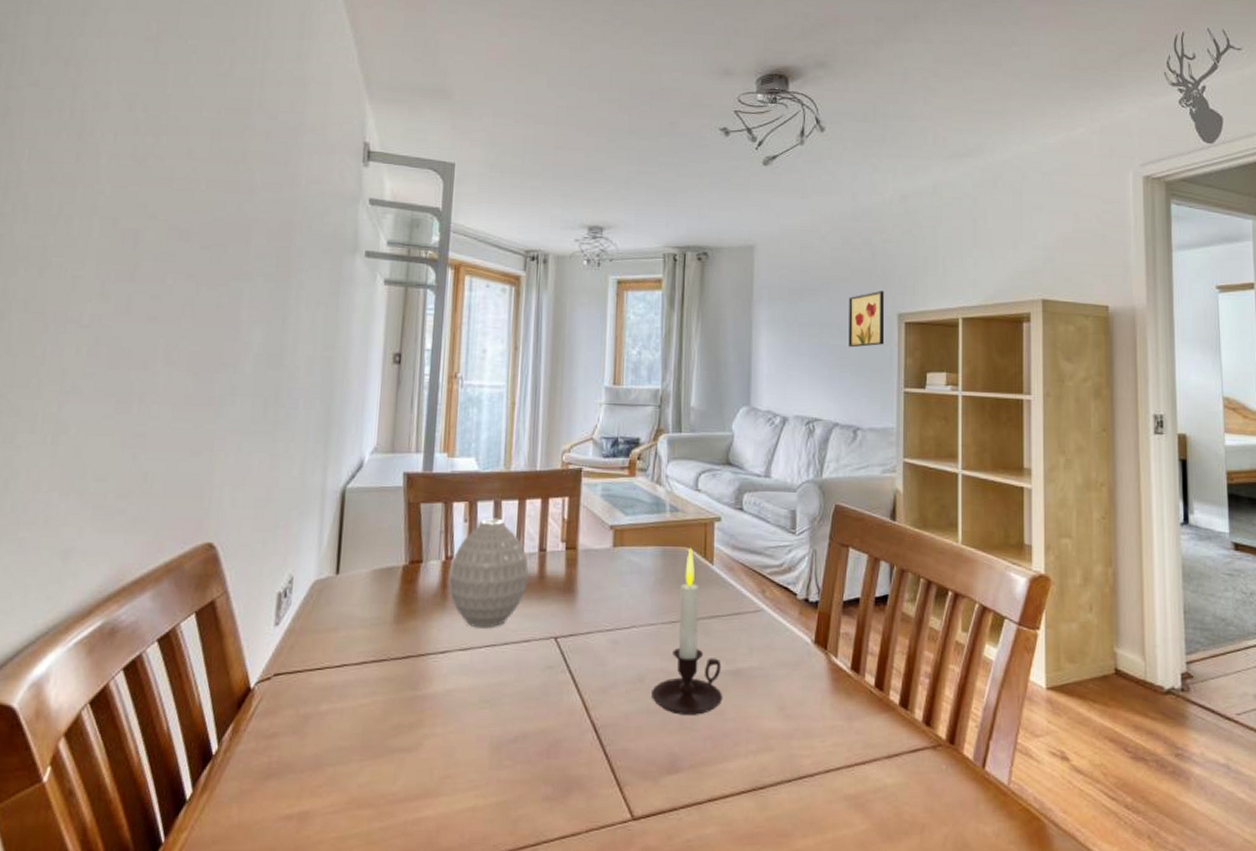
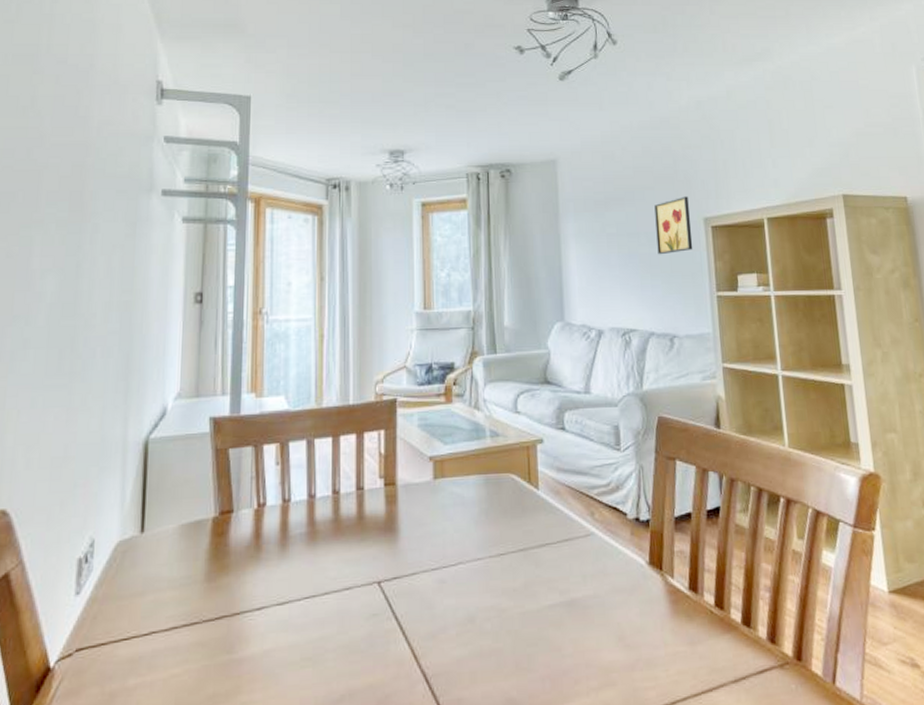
vase: present [449,518,529,628] -> none [263,458,346,579]
candle: present [651,547,723,715] -> none [484,473,559,655]

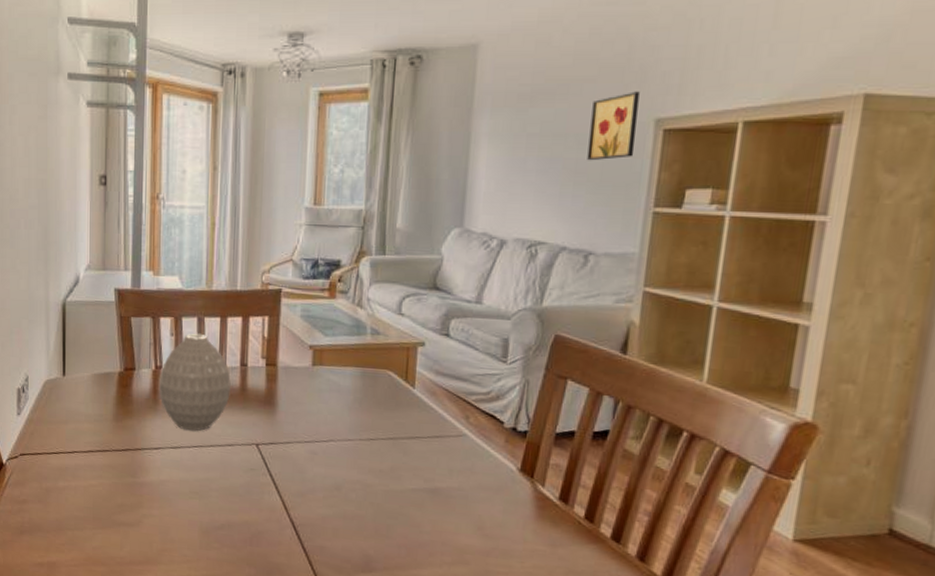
vase: none [263,458,346,579] -> present [159,333,231,431]

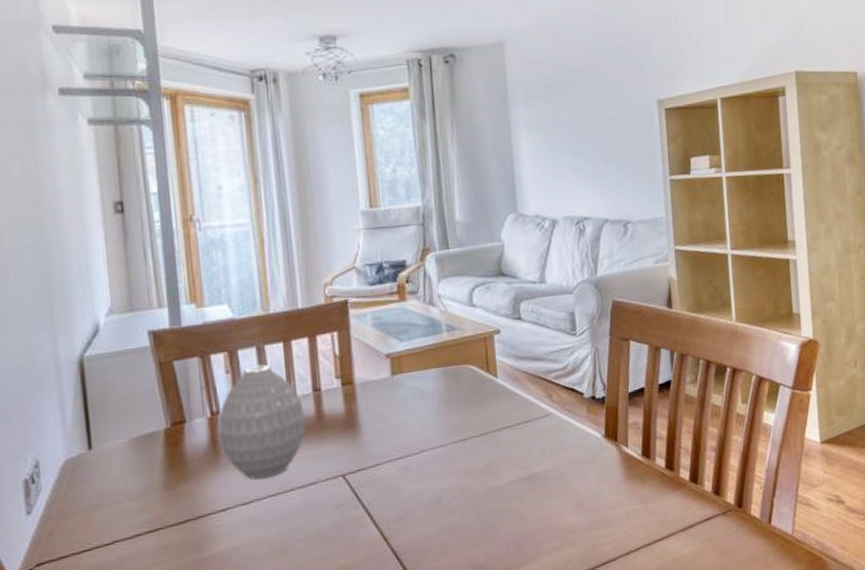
wall art: present [587,91,640,161] -> none [606,78,647,141]

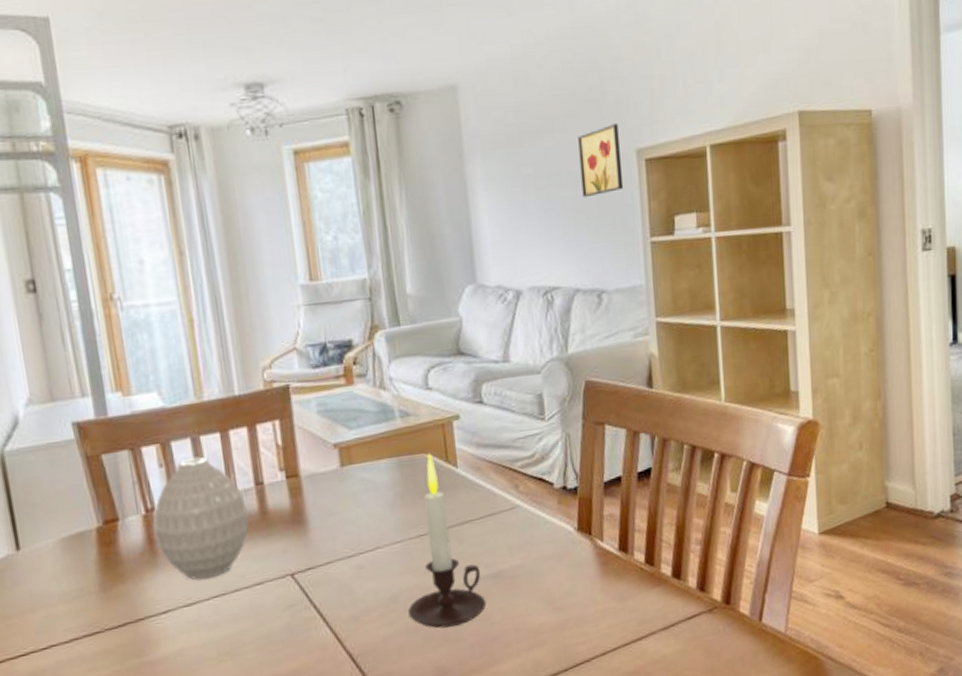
candle: none [450,364,522,528] -> present [408,453,487,629]
wall art: none [606,78,647,141] -> present [576,123,624,198]

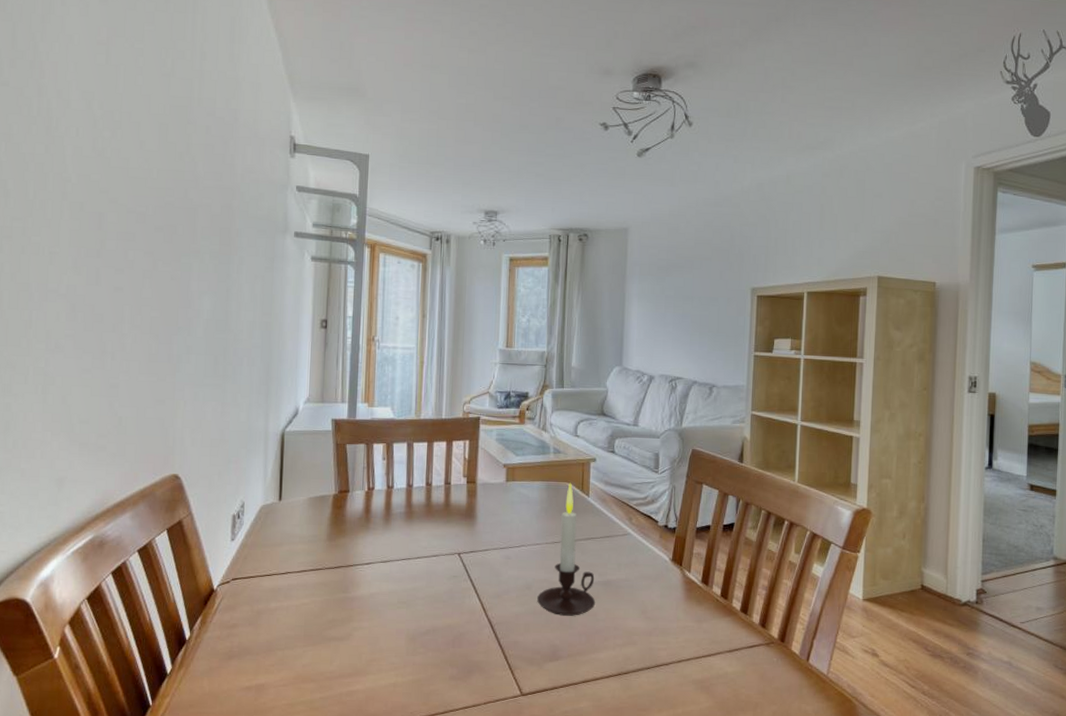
vase: present [153,456,249,580] -> none [371,457,436,545]
wall art: present [576,123,624,198] -> none [707,268,740,317]

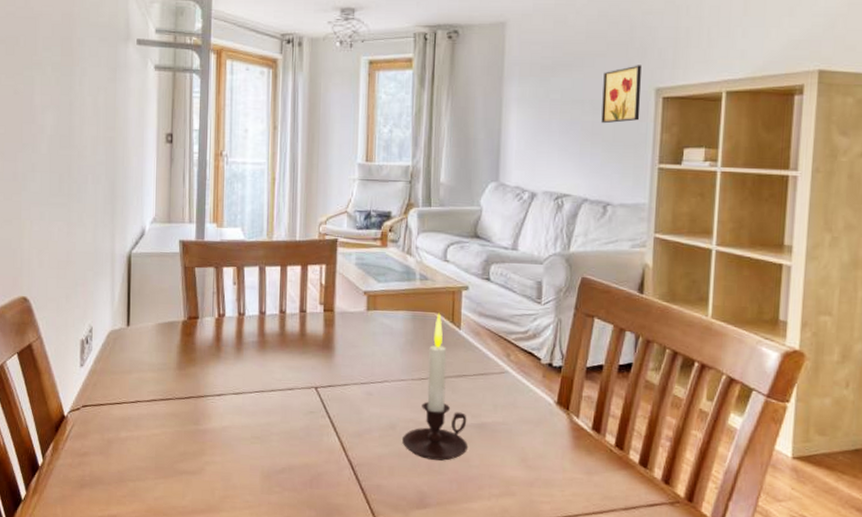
wall art: none [707,268,740,317] -> present [601,65,641,124]

